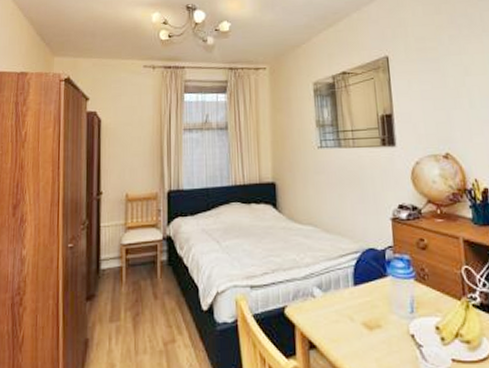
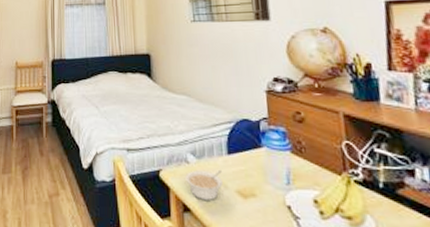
legume: none [311,302,349,335] -> present [185,169,223,200]

